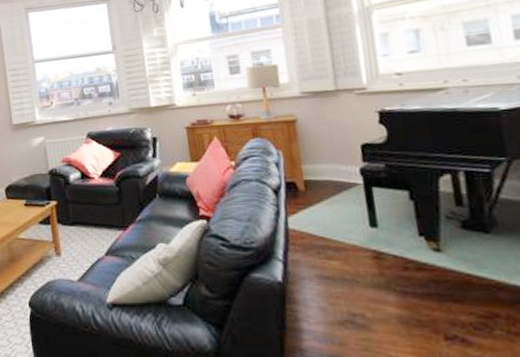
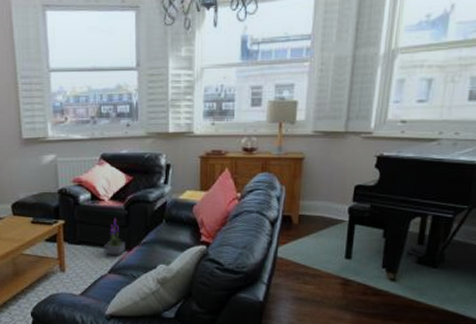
potted plant: none [98,196,120,236] -> present [104,218,125,256]

